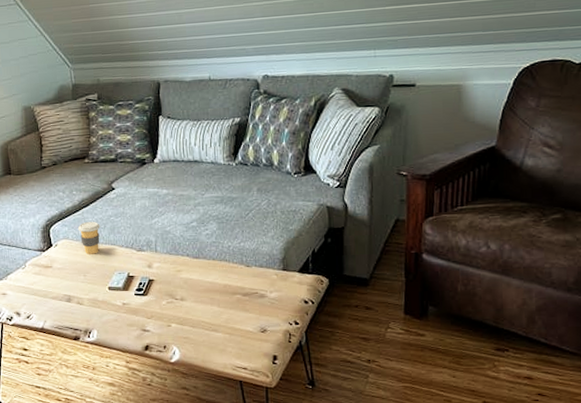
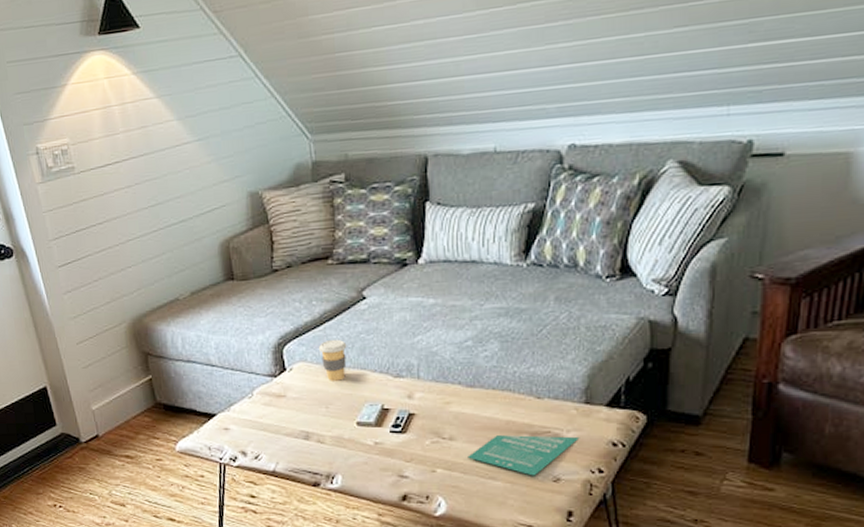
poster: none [195,295,280,328] -> present [468,435,580,476]

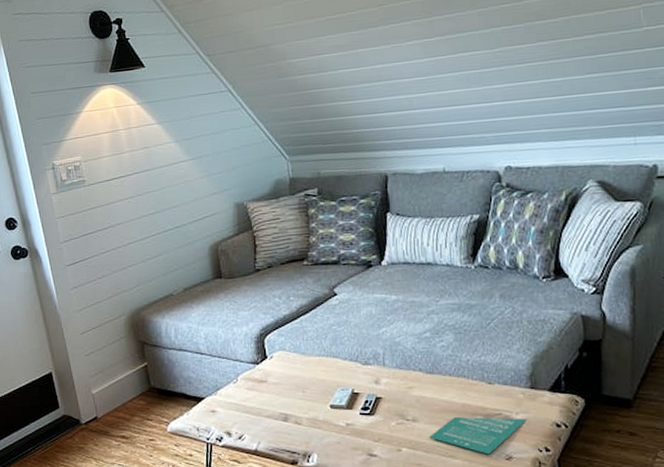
coffee cup: present [318,339,347,381] -> none [295,330,321,368]

